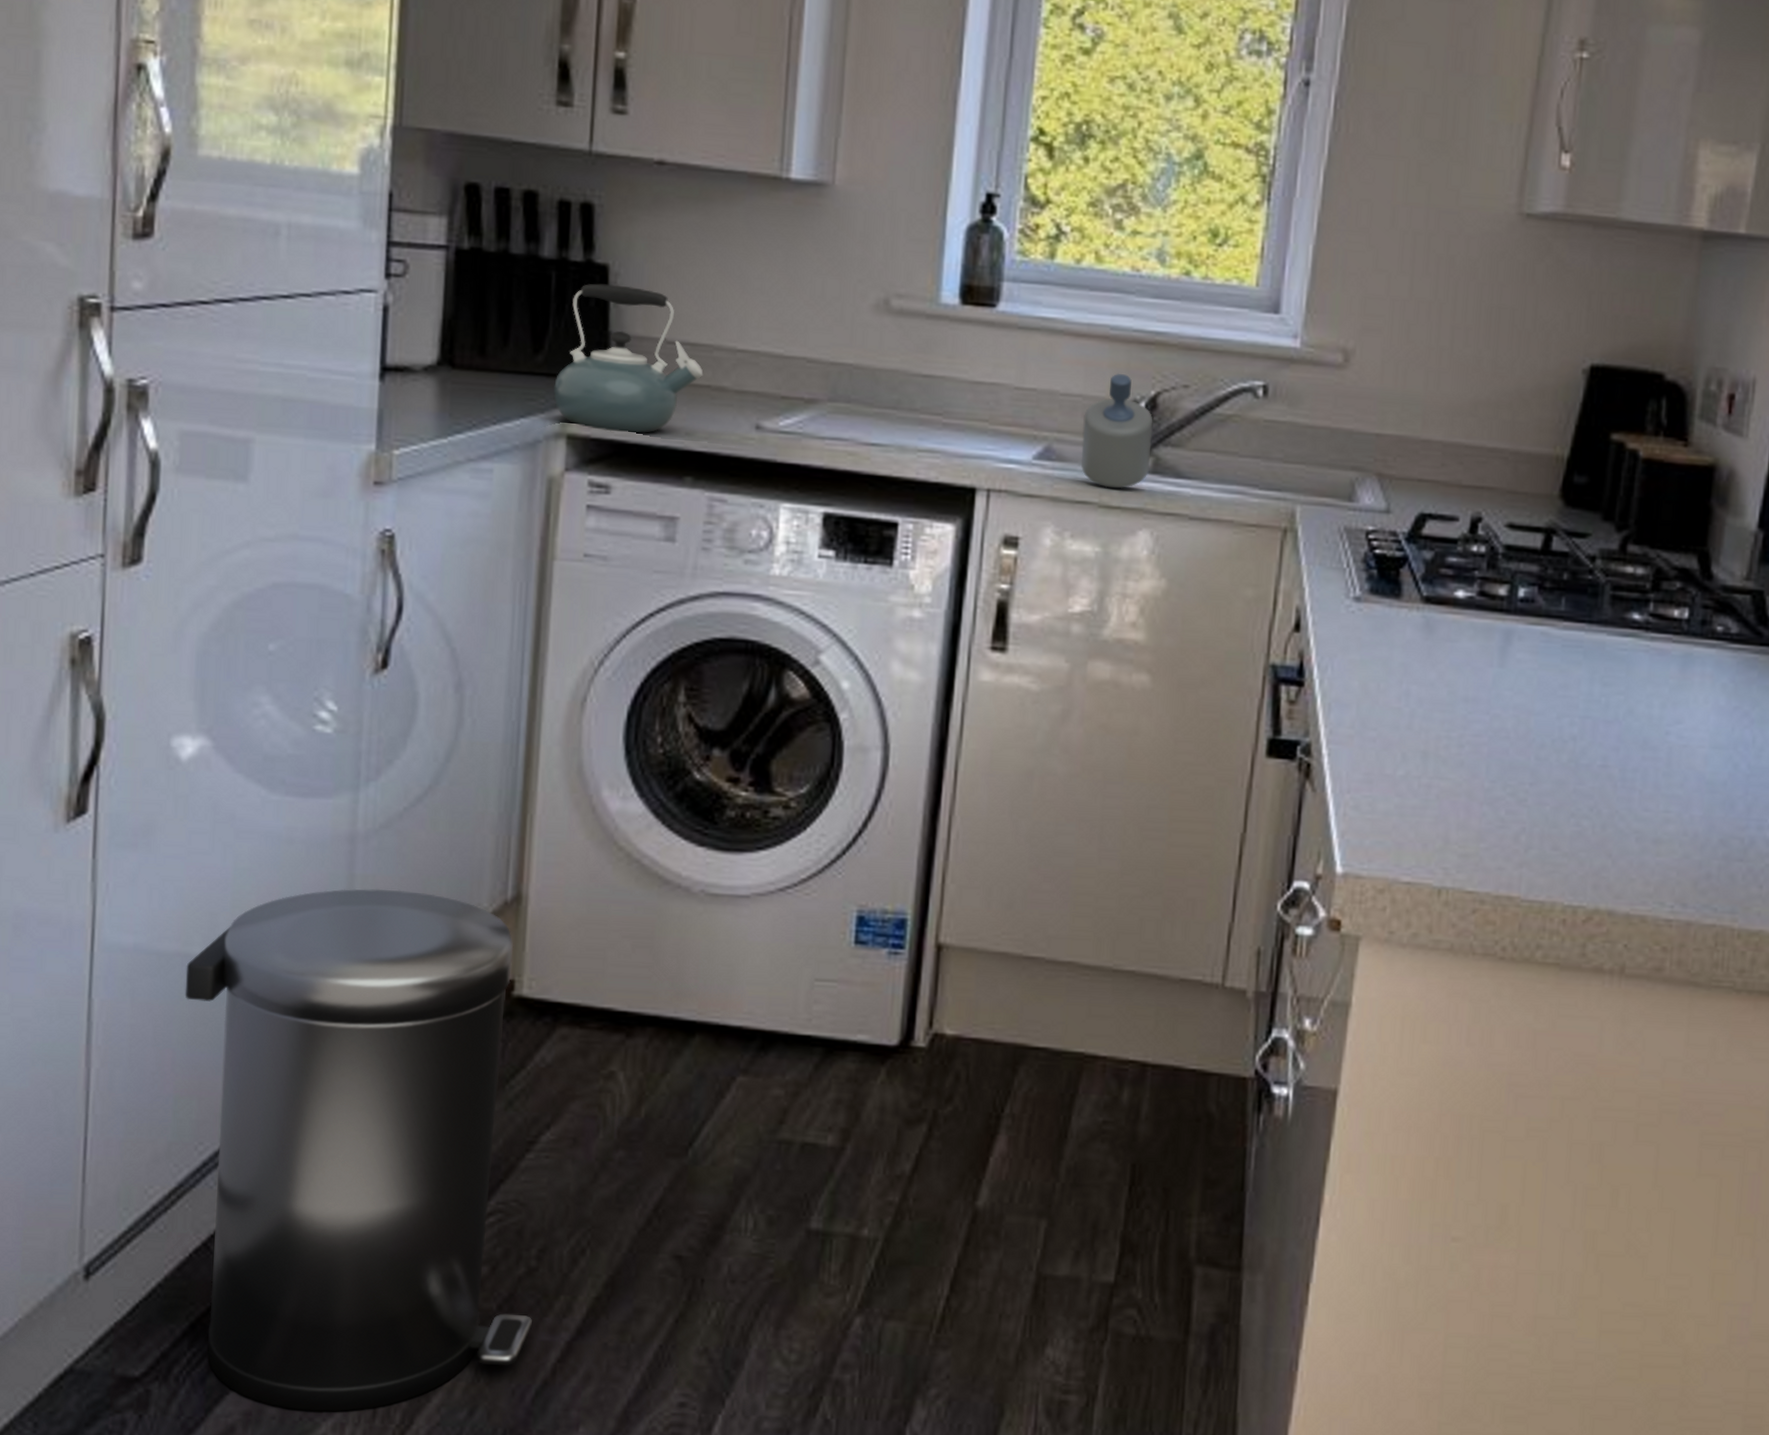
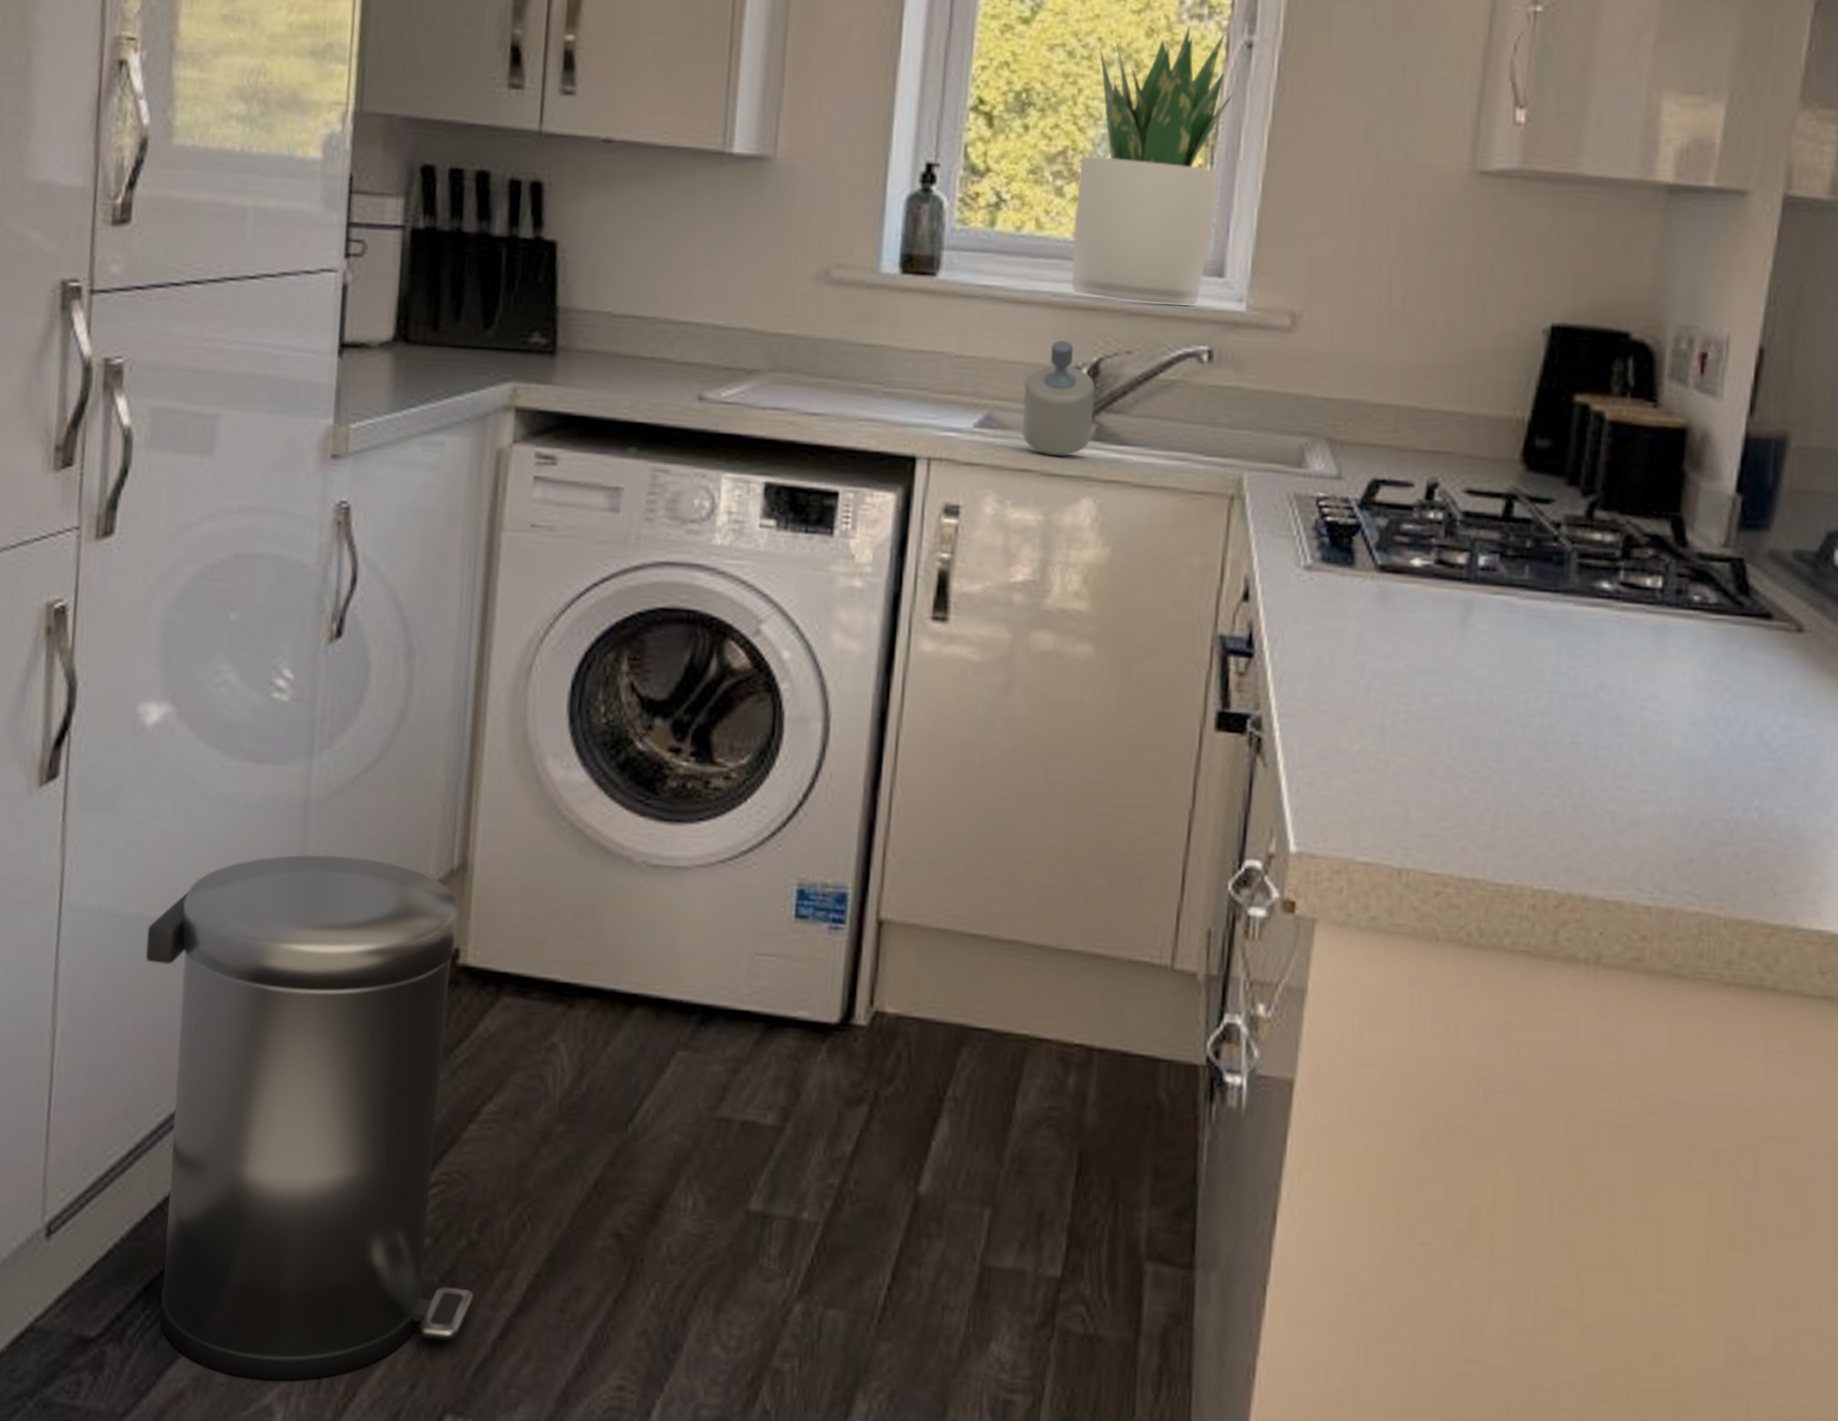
kettle: present [553,283,704,433] -> none [503,259,648,405]
planter: none [1130,61,1292,342] -> present [1071,25,1234,306]

